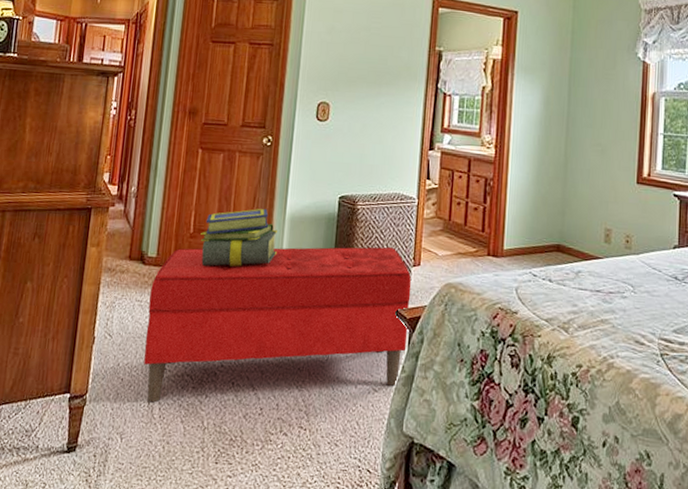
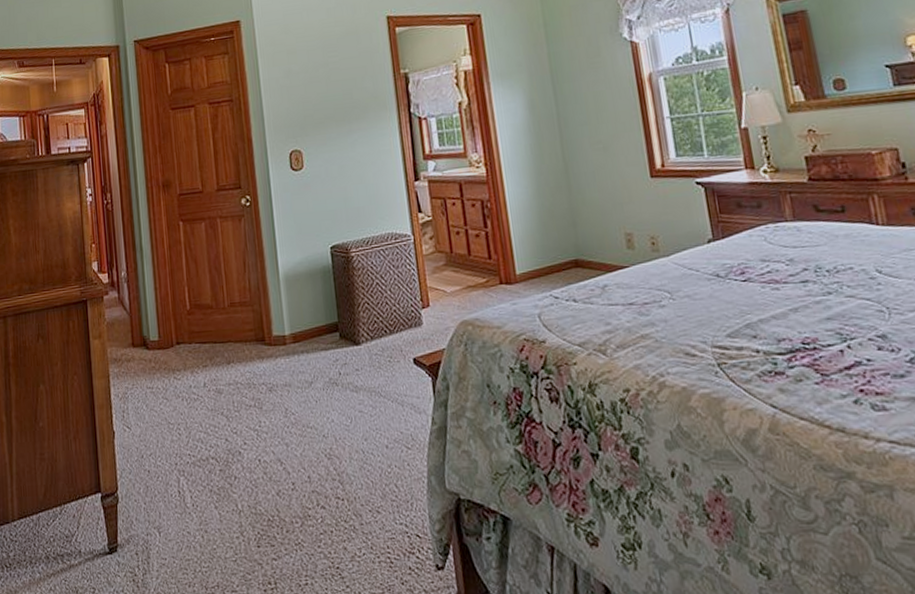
bench: present [144,246,412,403] -> none [159,291,432,492]
stack of books: present [201,208,277,267] -> none [198,271,278,342]

